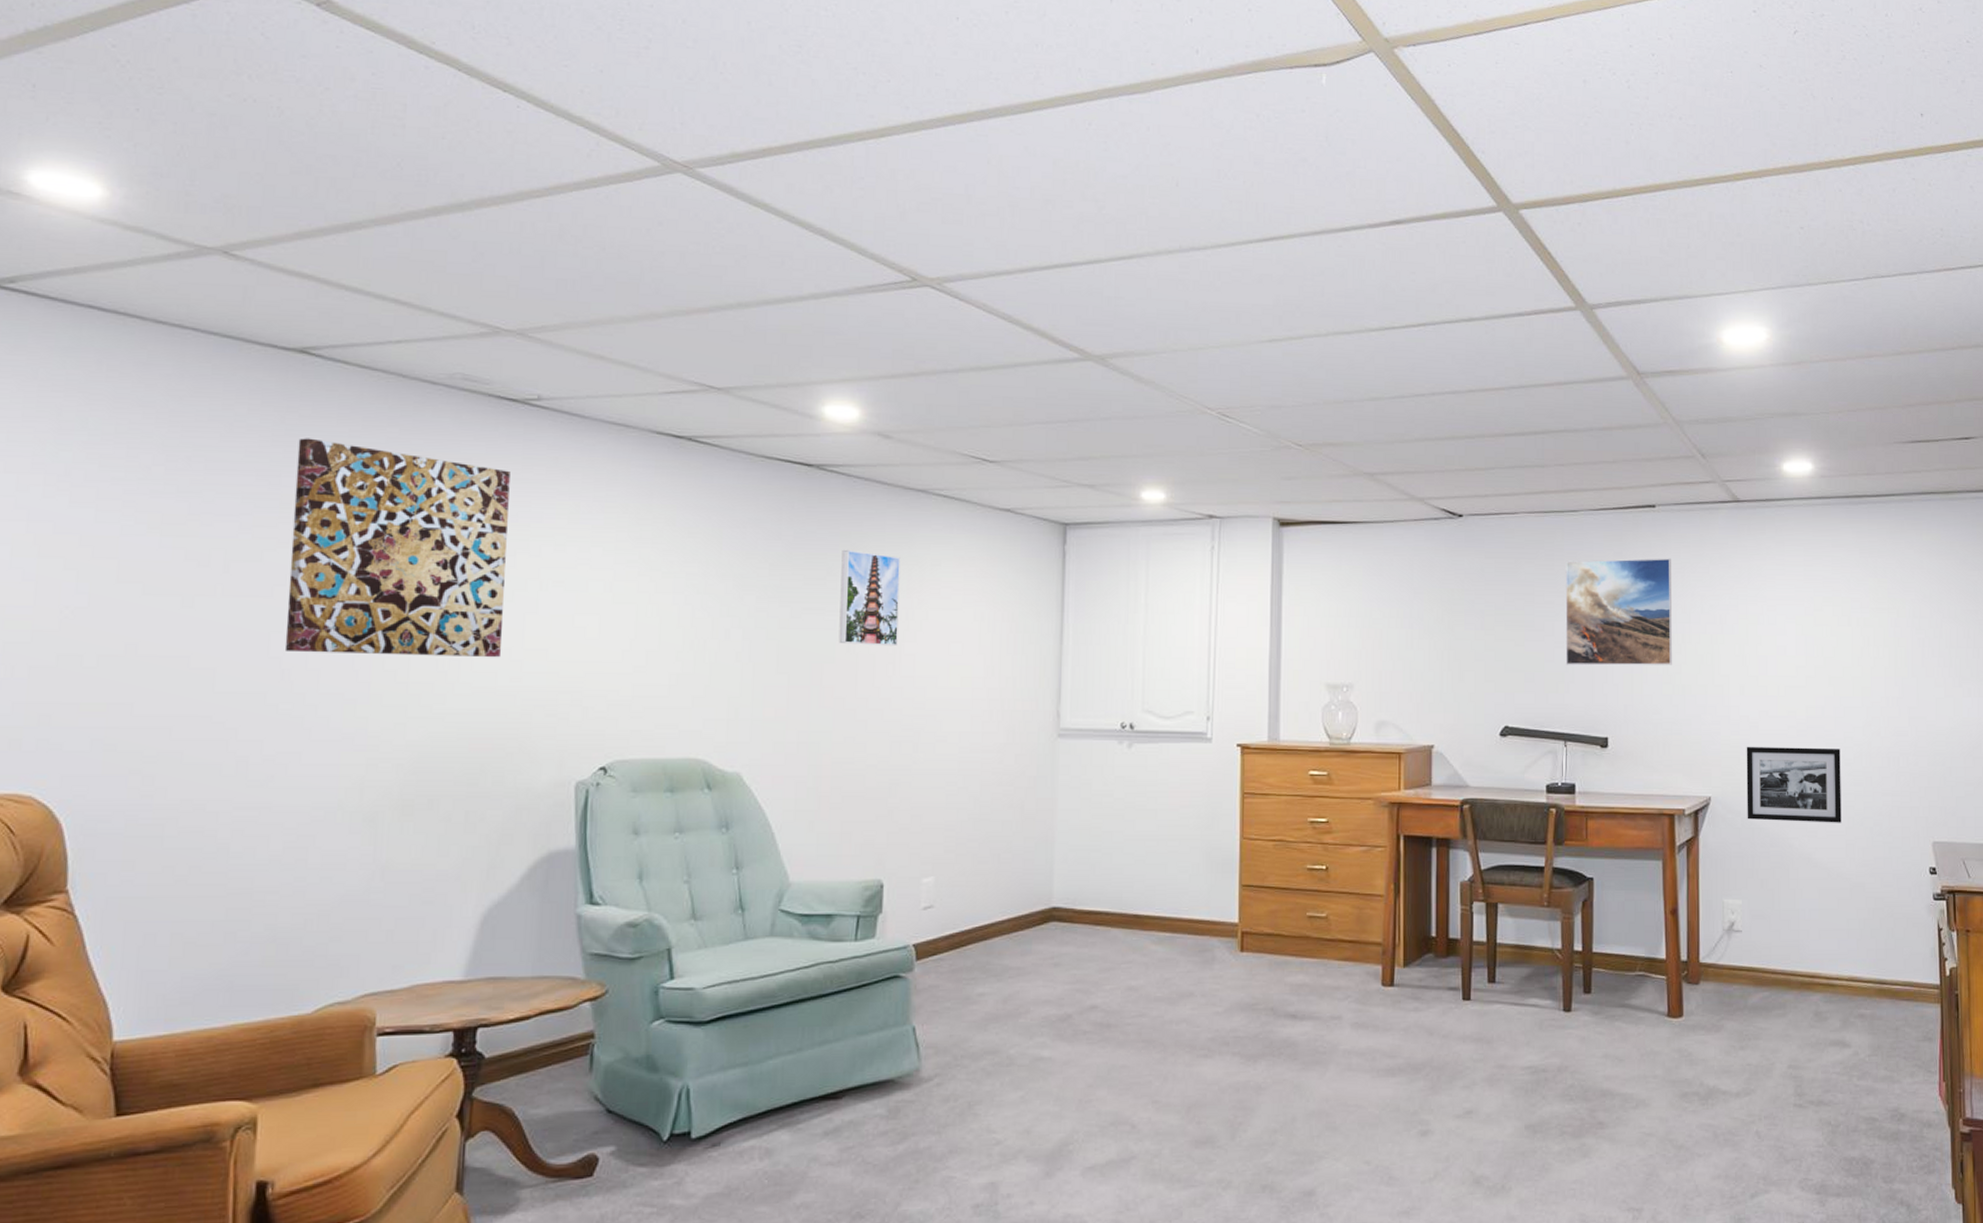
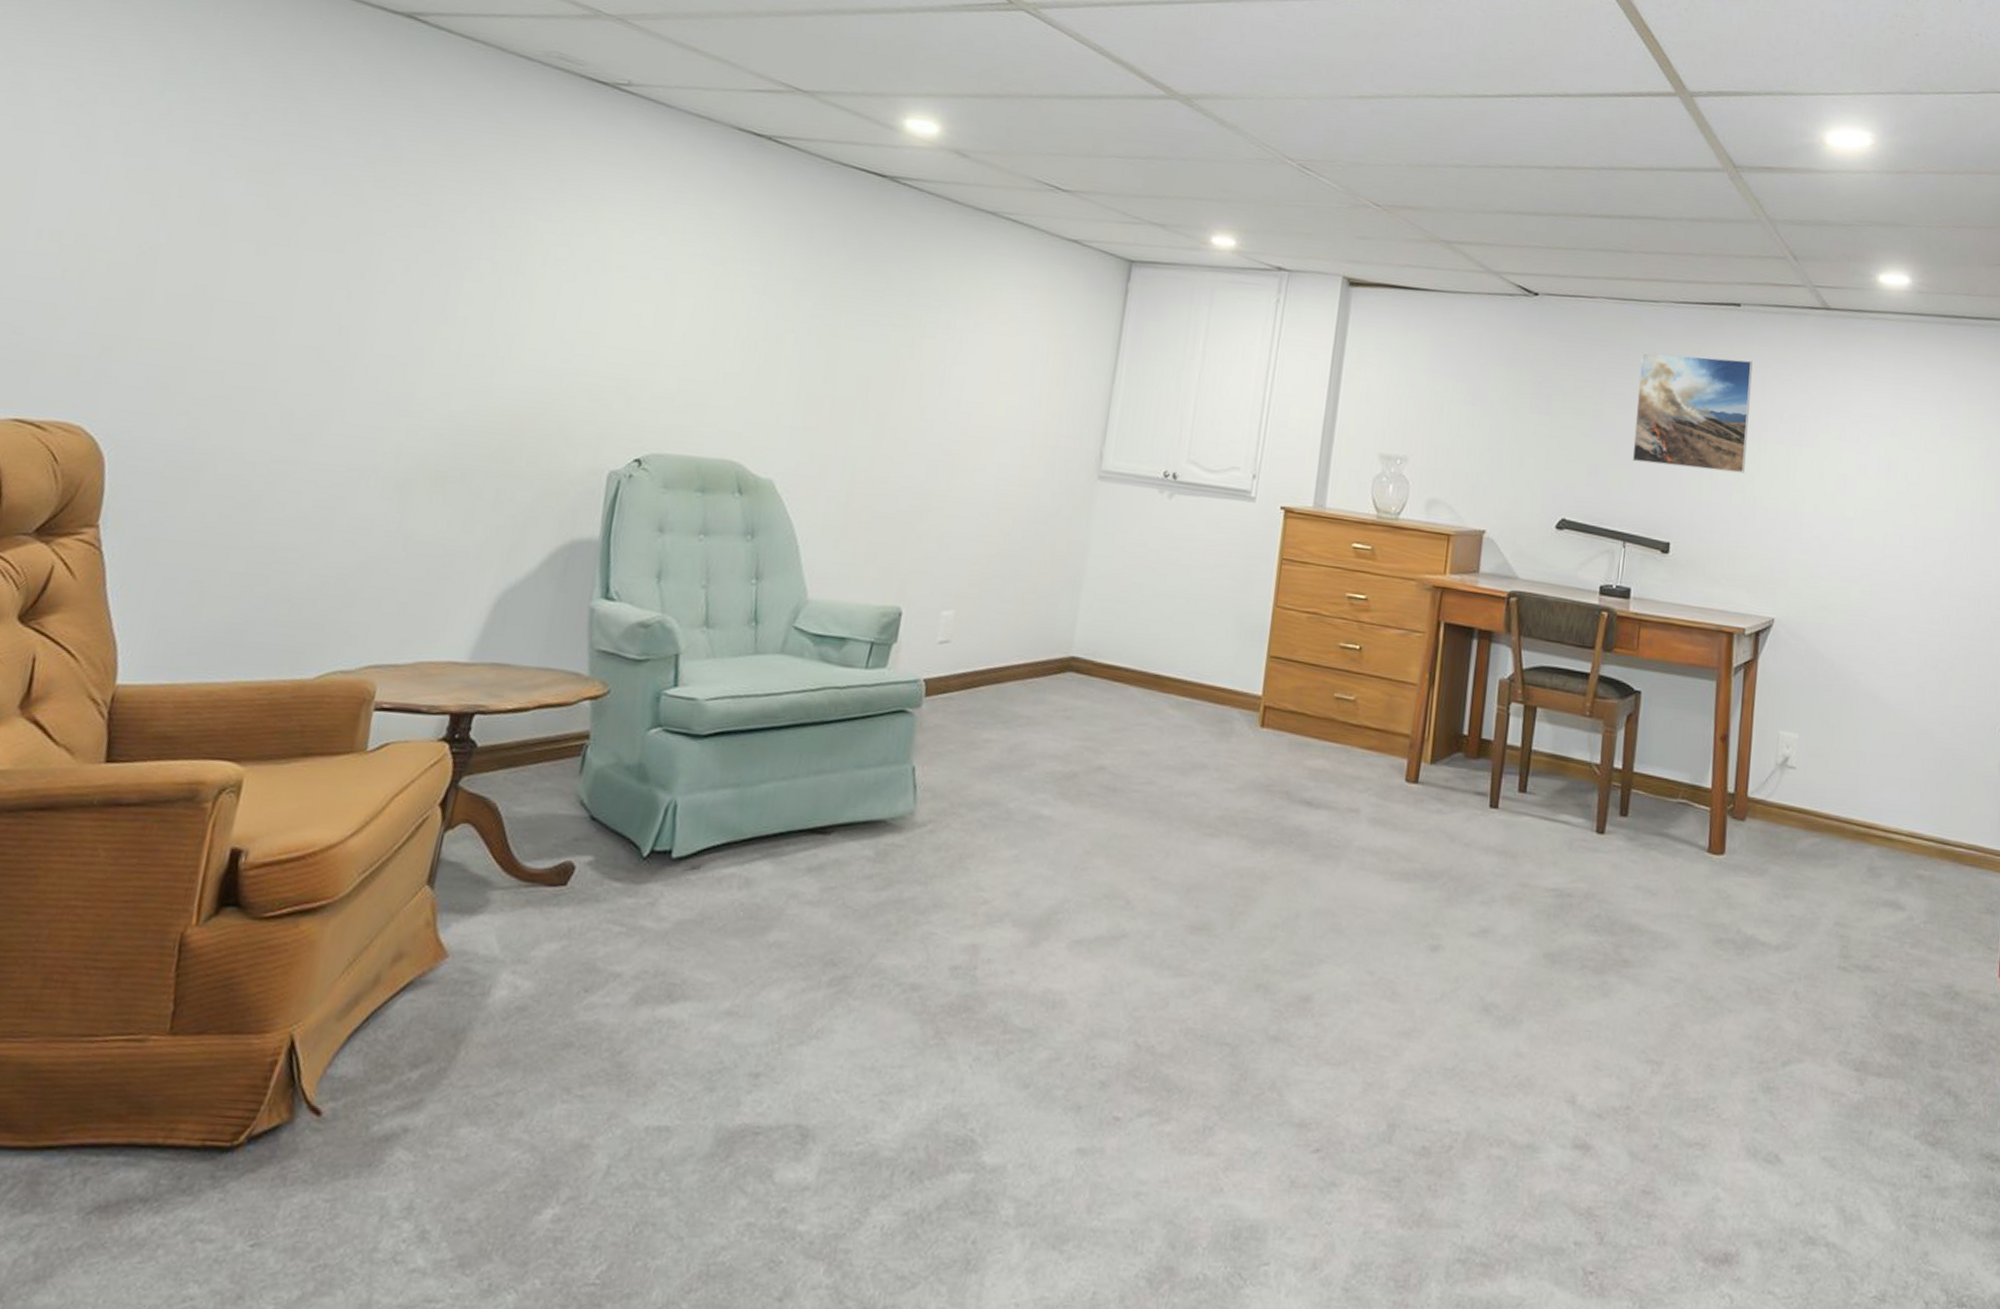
wall art: present [284,438,510,658] -> none [346,100,591,338]
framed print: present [839,549,901,647] -> none [889,264,962,368]
picture frame: present [1746,746,1842,823] -> none [1811,568,1918,663]

